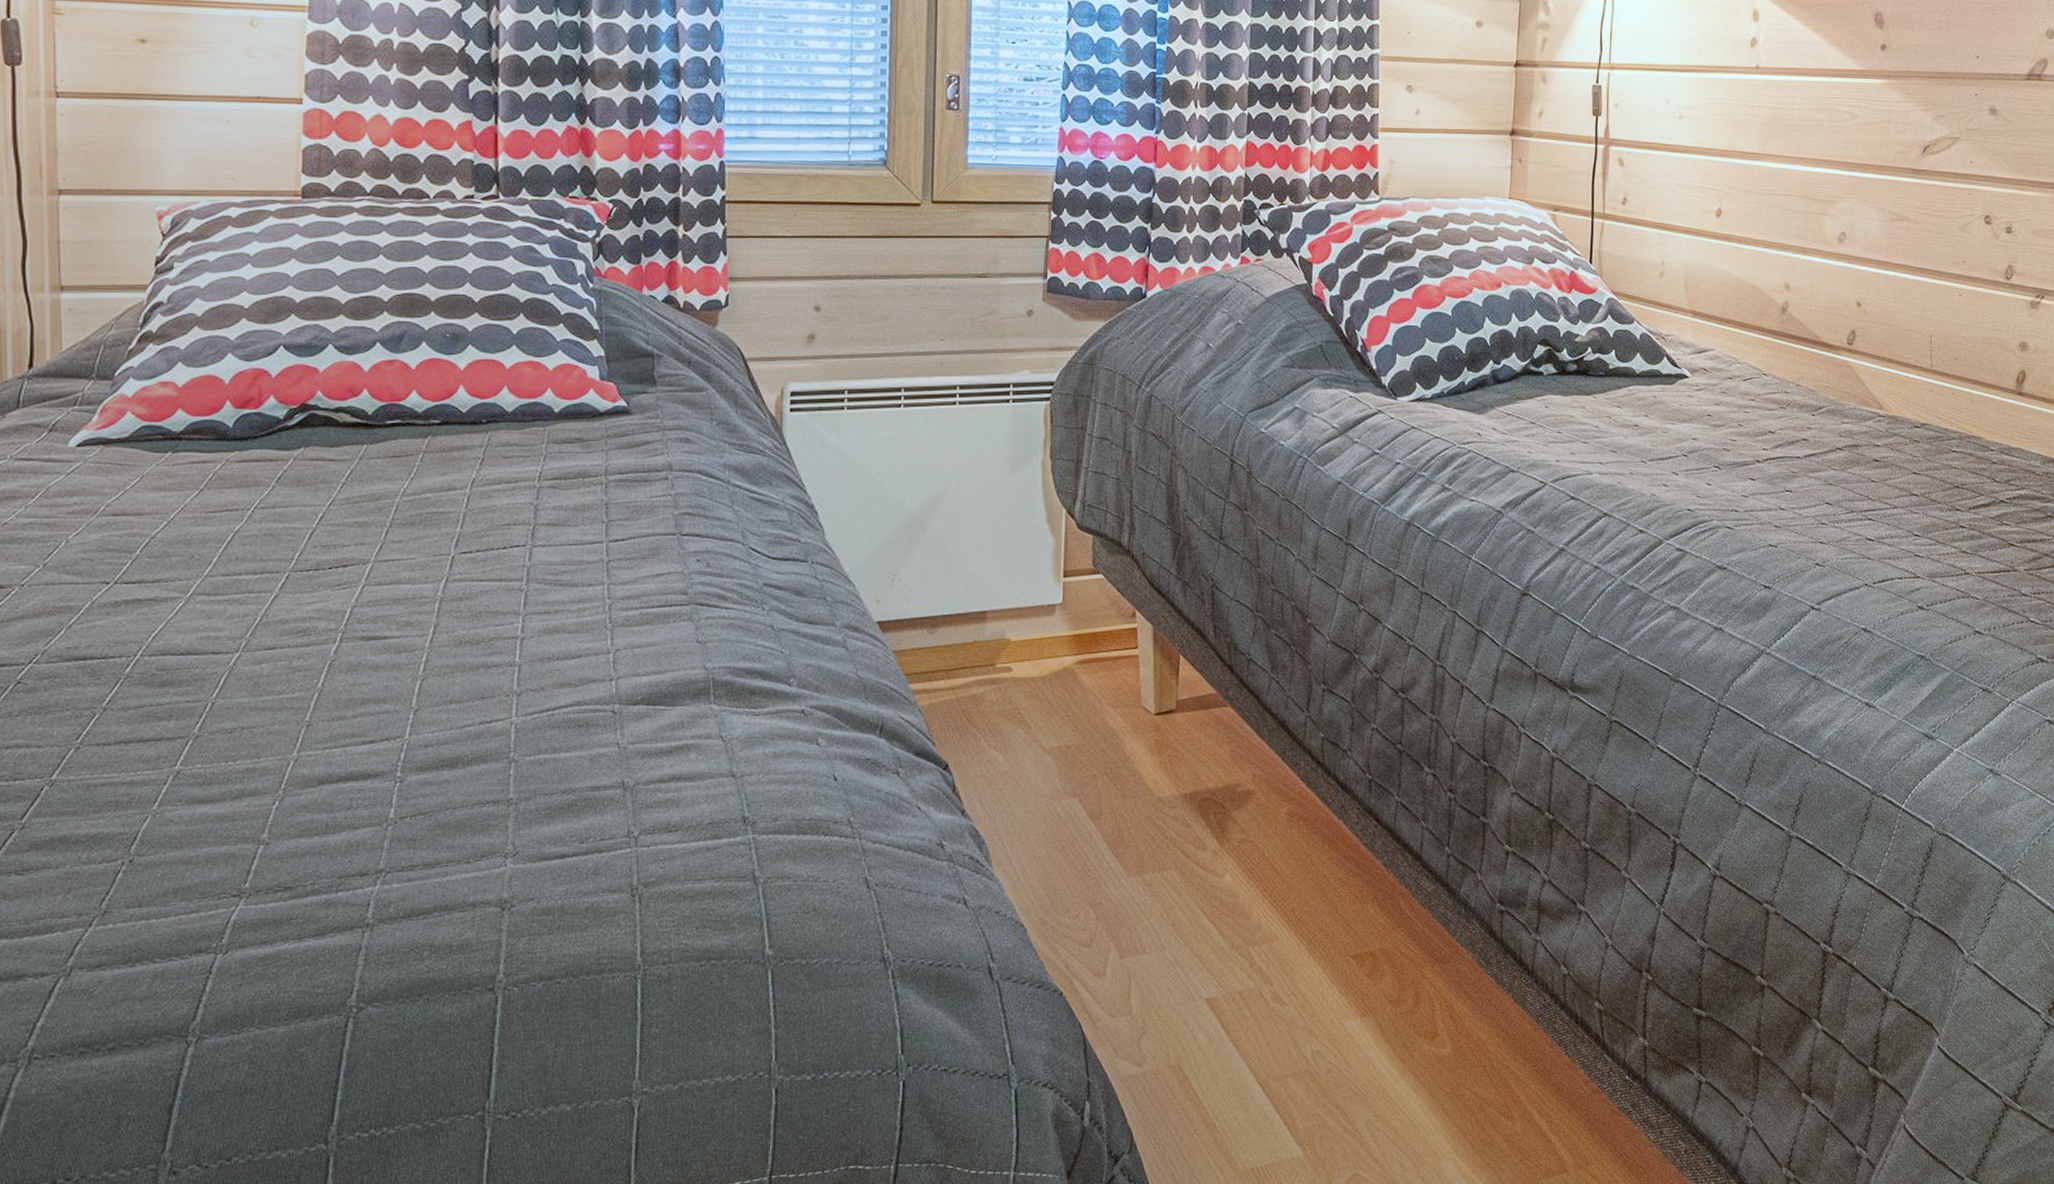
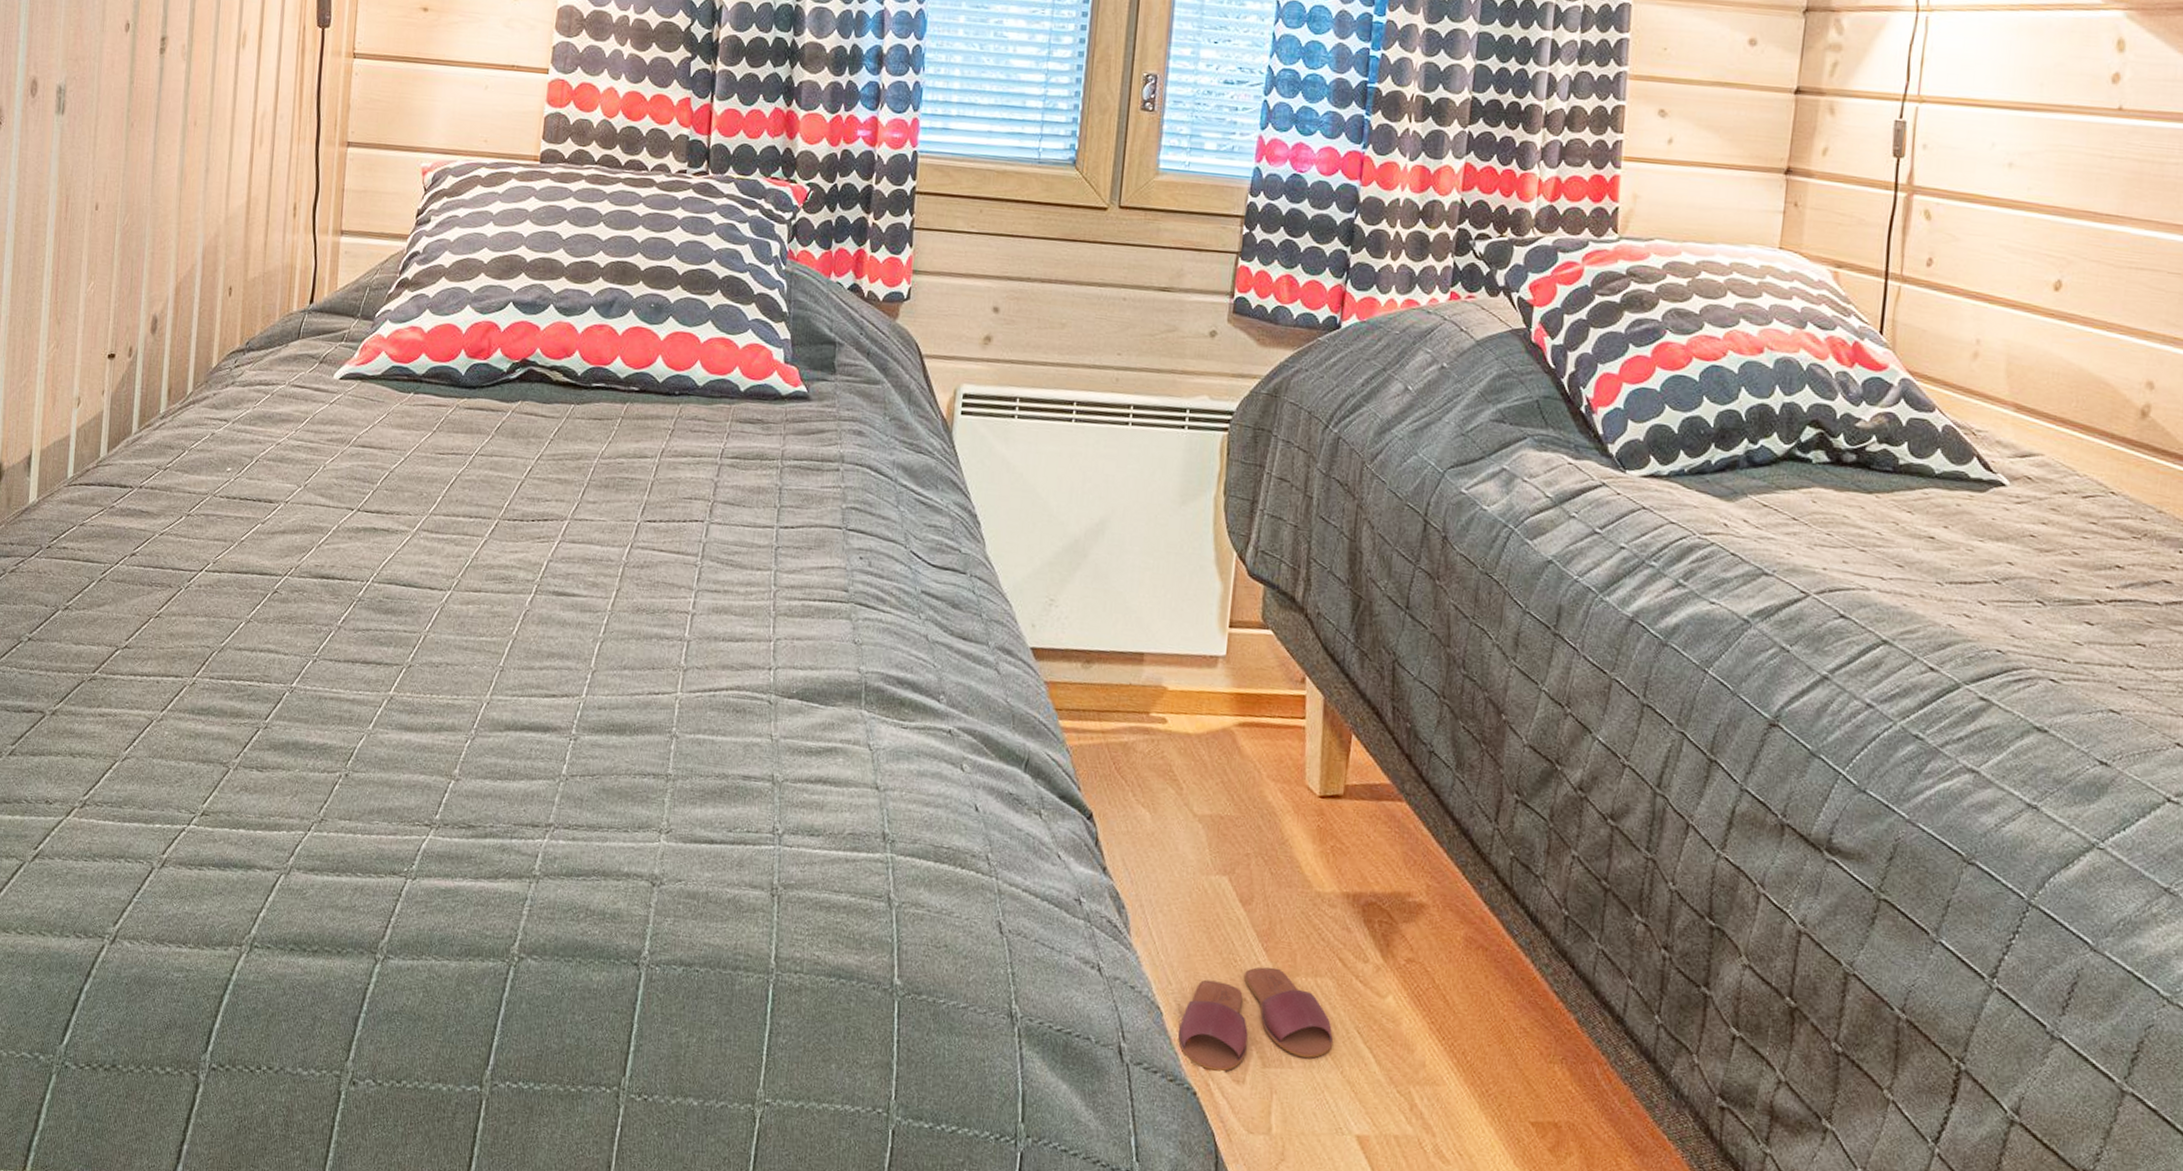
slippers: none [1042,870,1180,970] -> present [1177,967,1333,1072]

